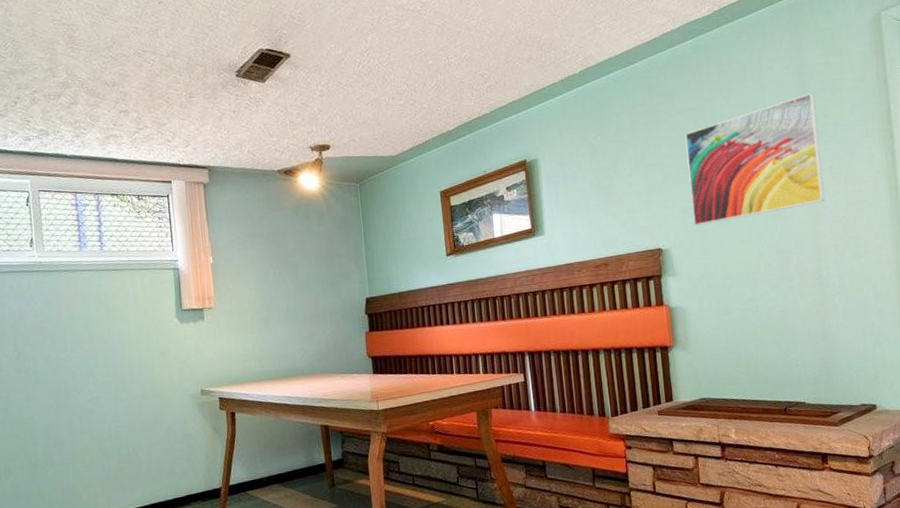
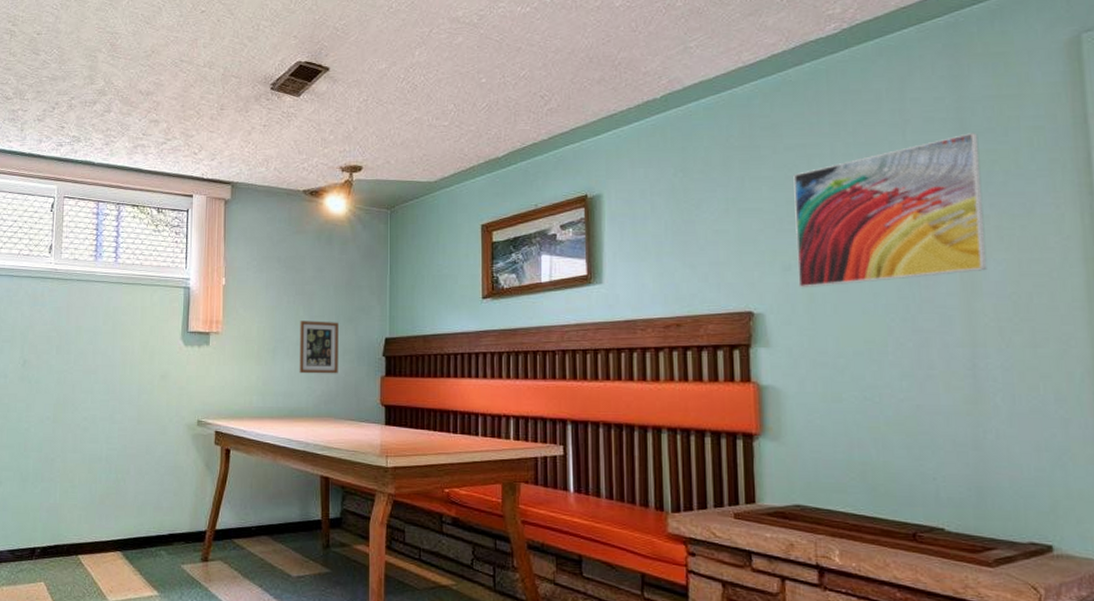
picture frame: none [287,288,327,337] -> present [299,321,339,374]

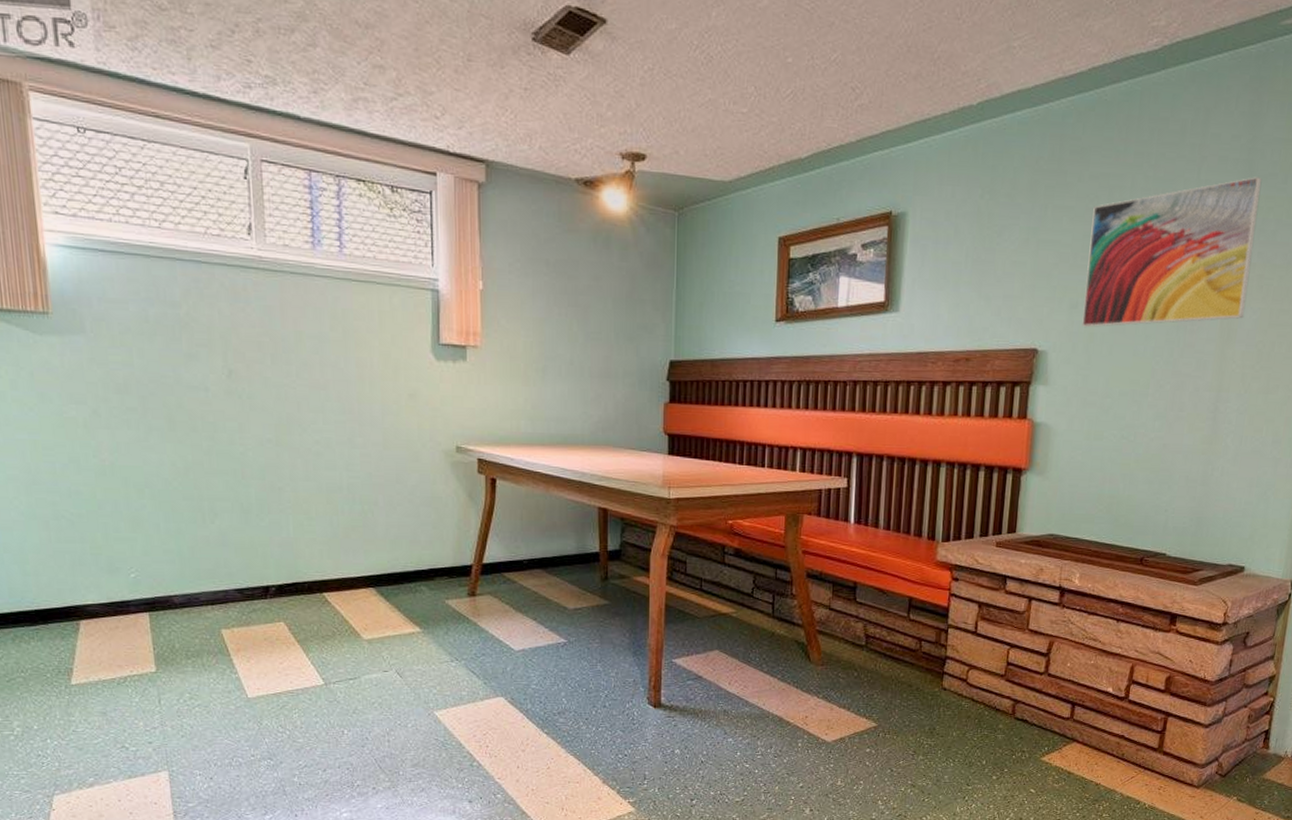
picture frame: present [299,321,339,374] -> none [573,337,618,399]

